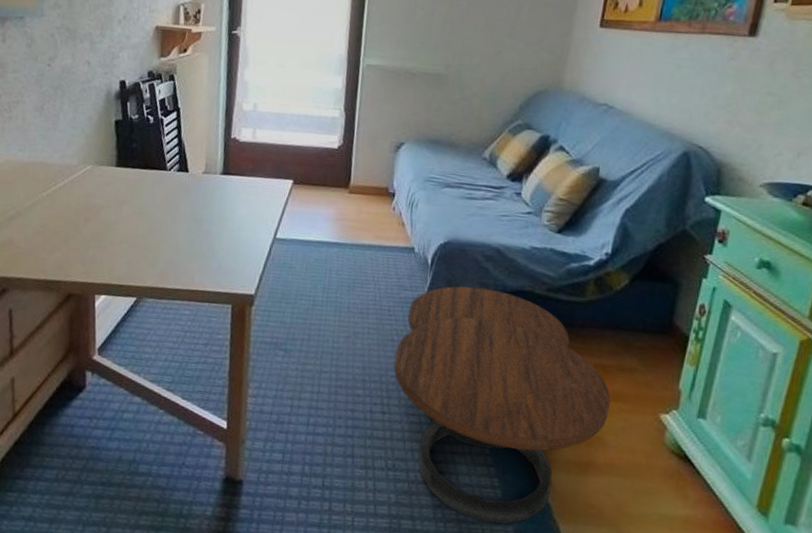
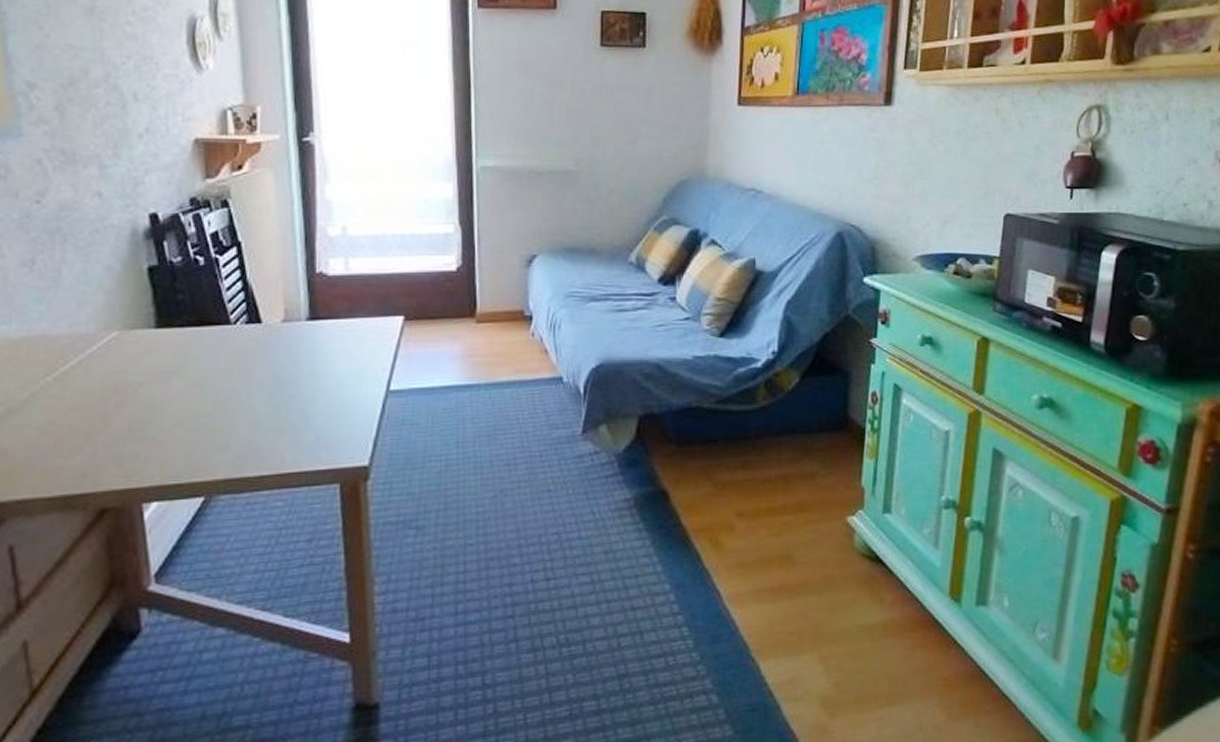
coffee table: present [393,286,611,525] -> none [554,411,795,681]

